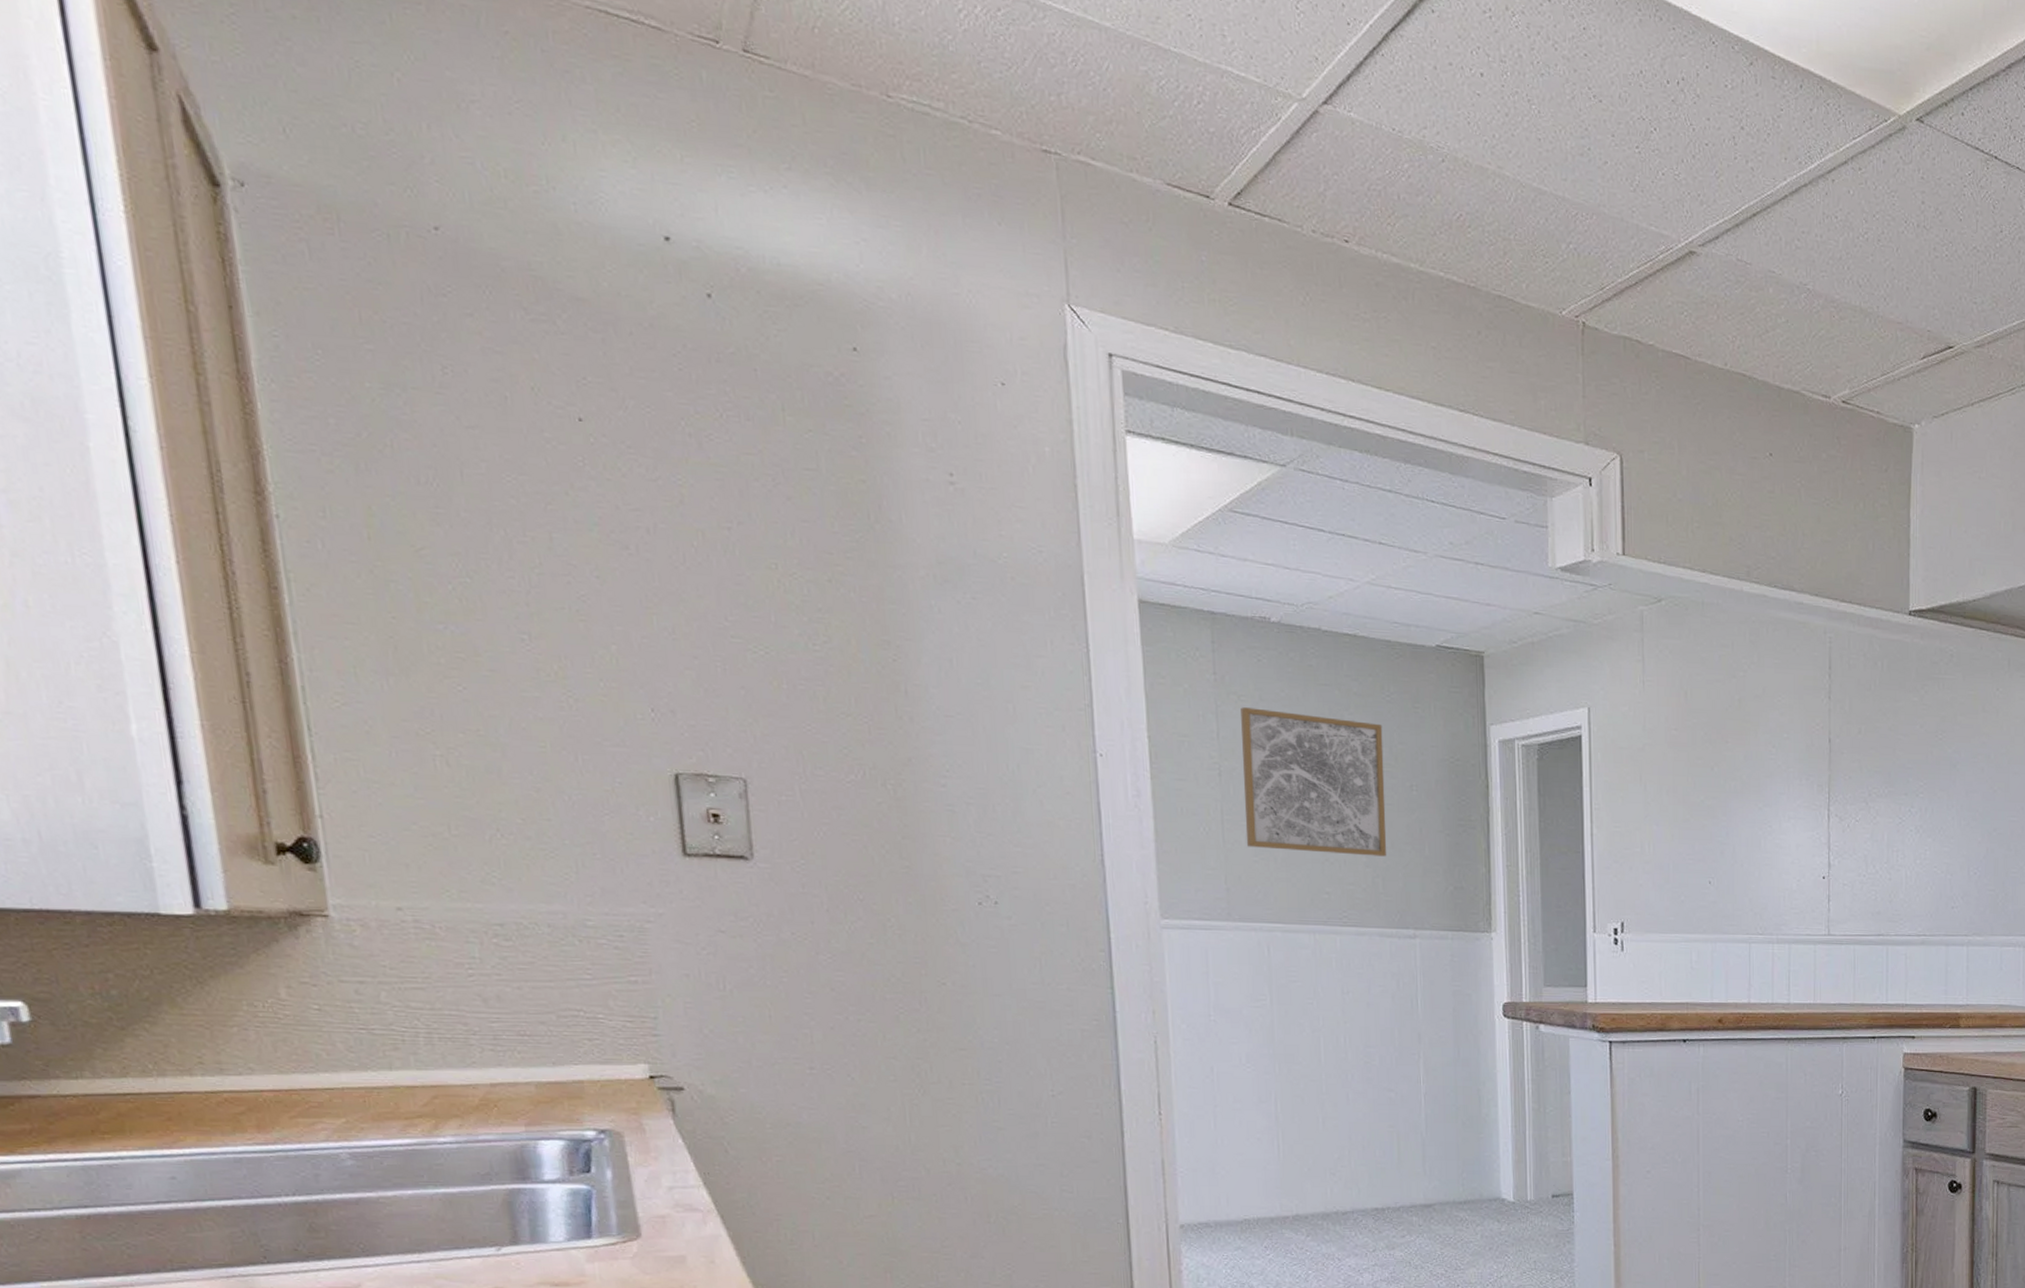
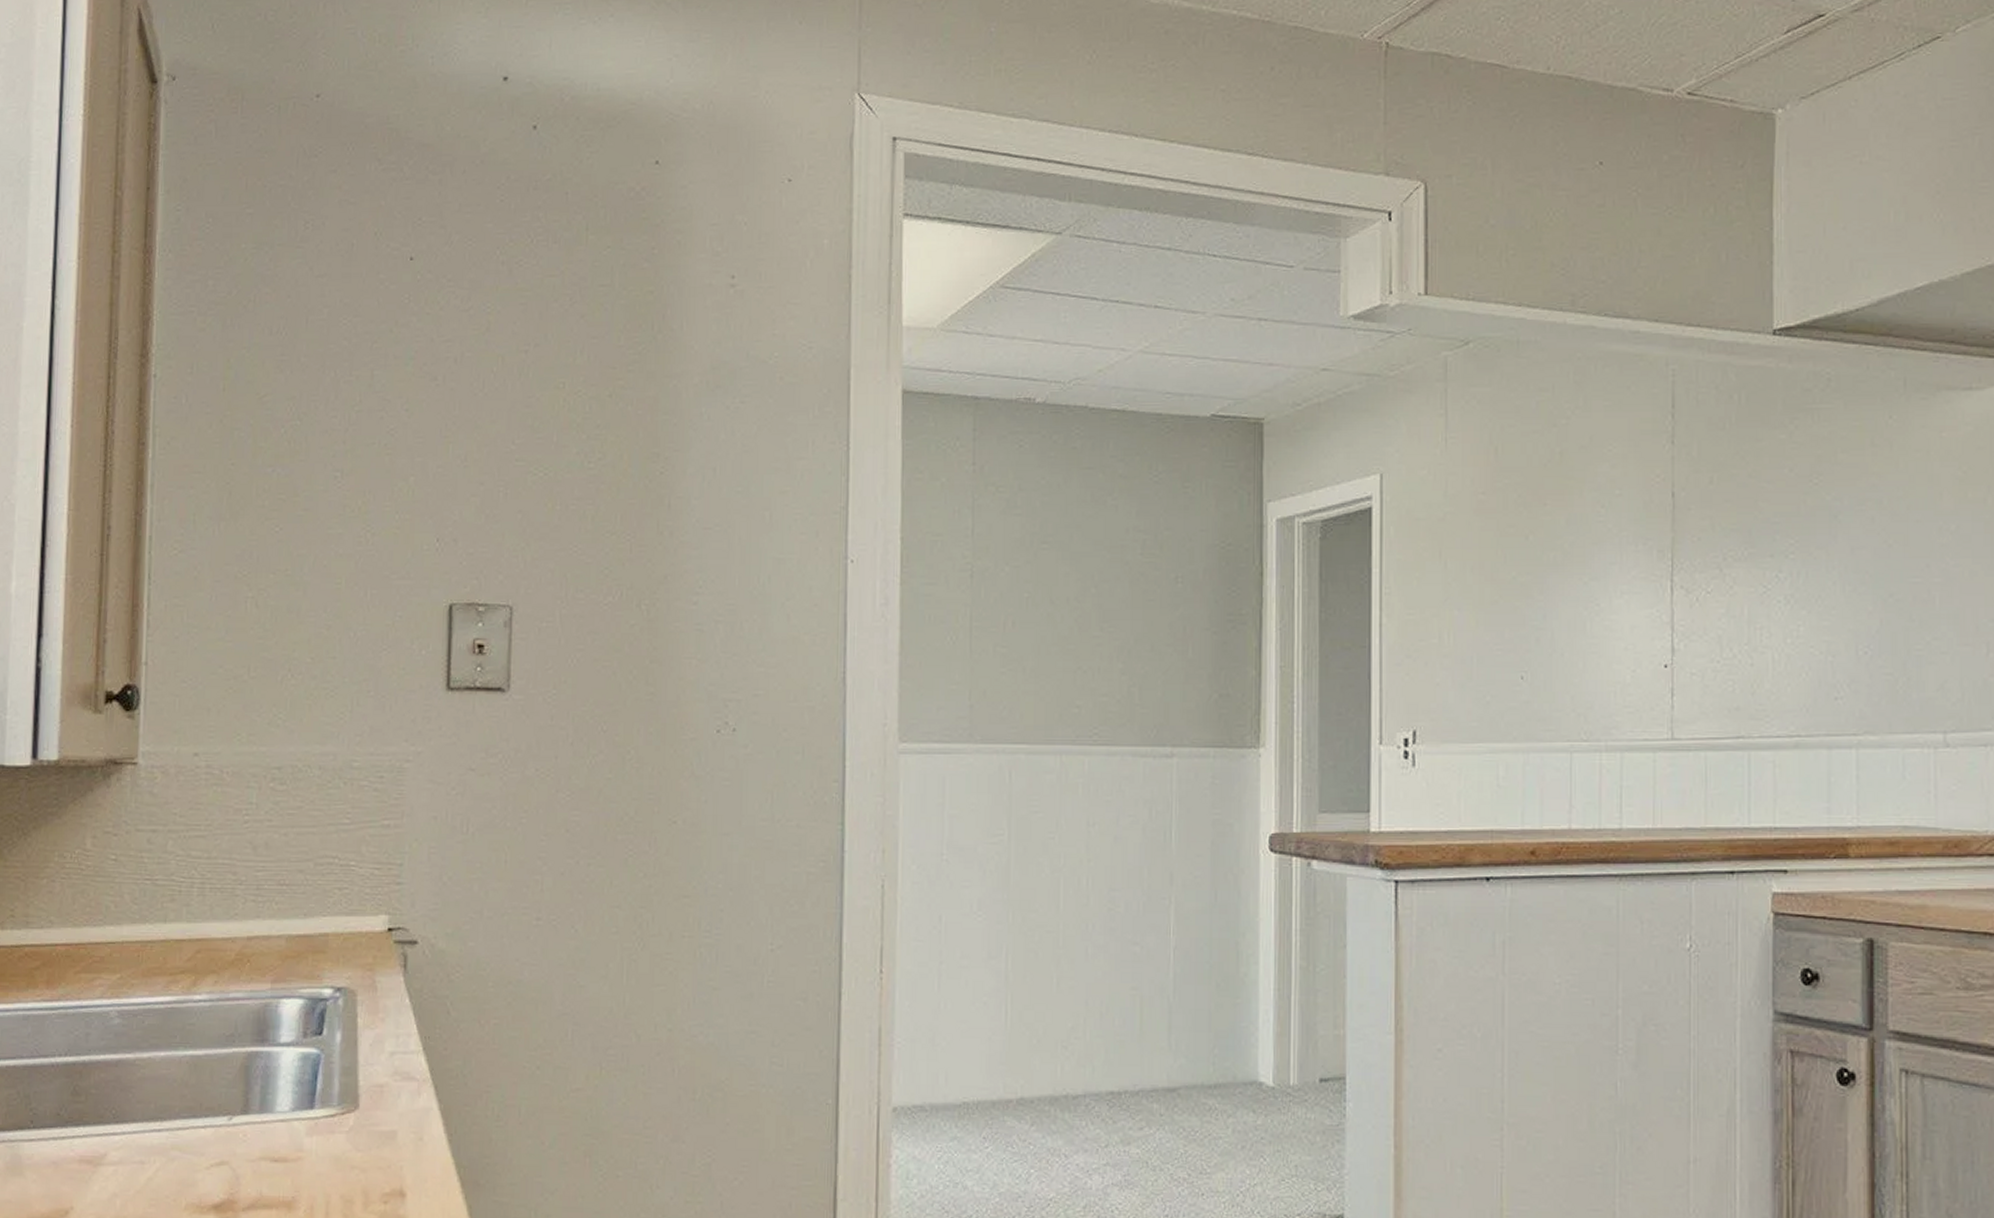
wall art: present [1241,707,1387,857] -> none [994,499,1148,661]

